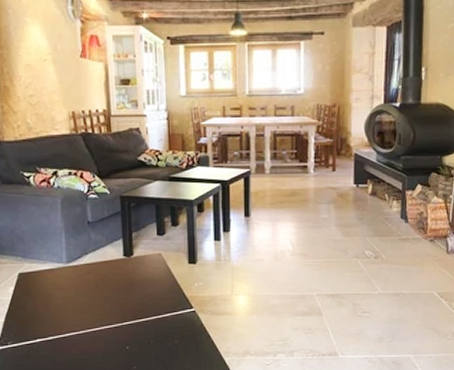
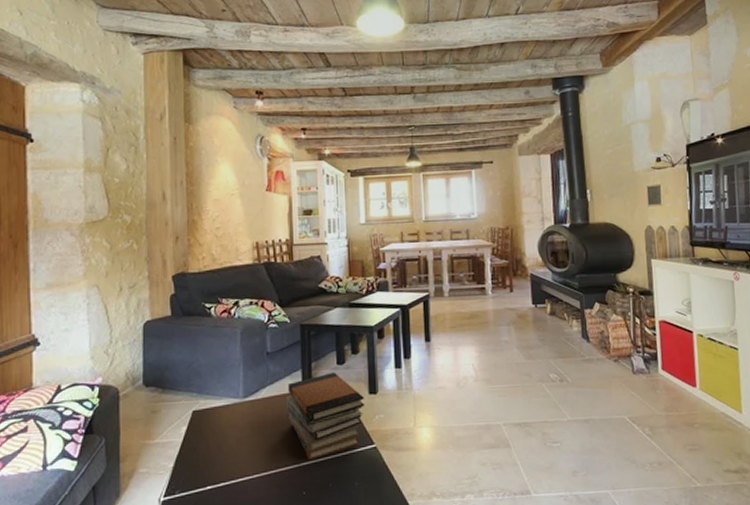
book stack: none [108,243,185,320] -> present [286,372,366,460]

